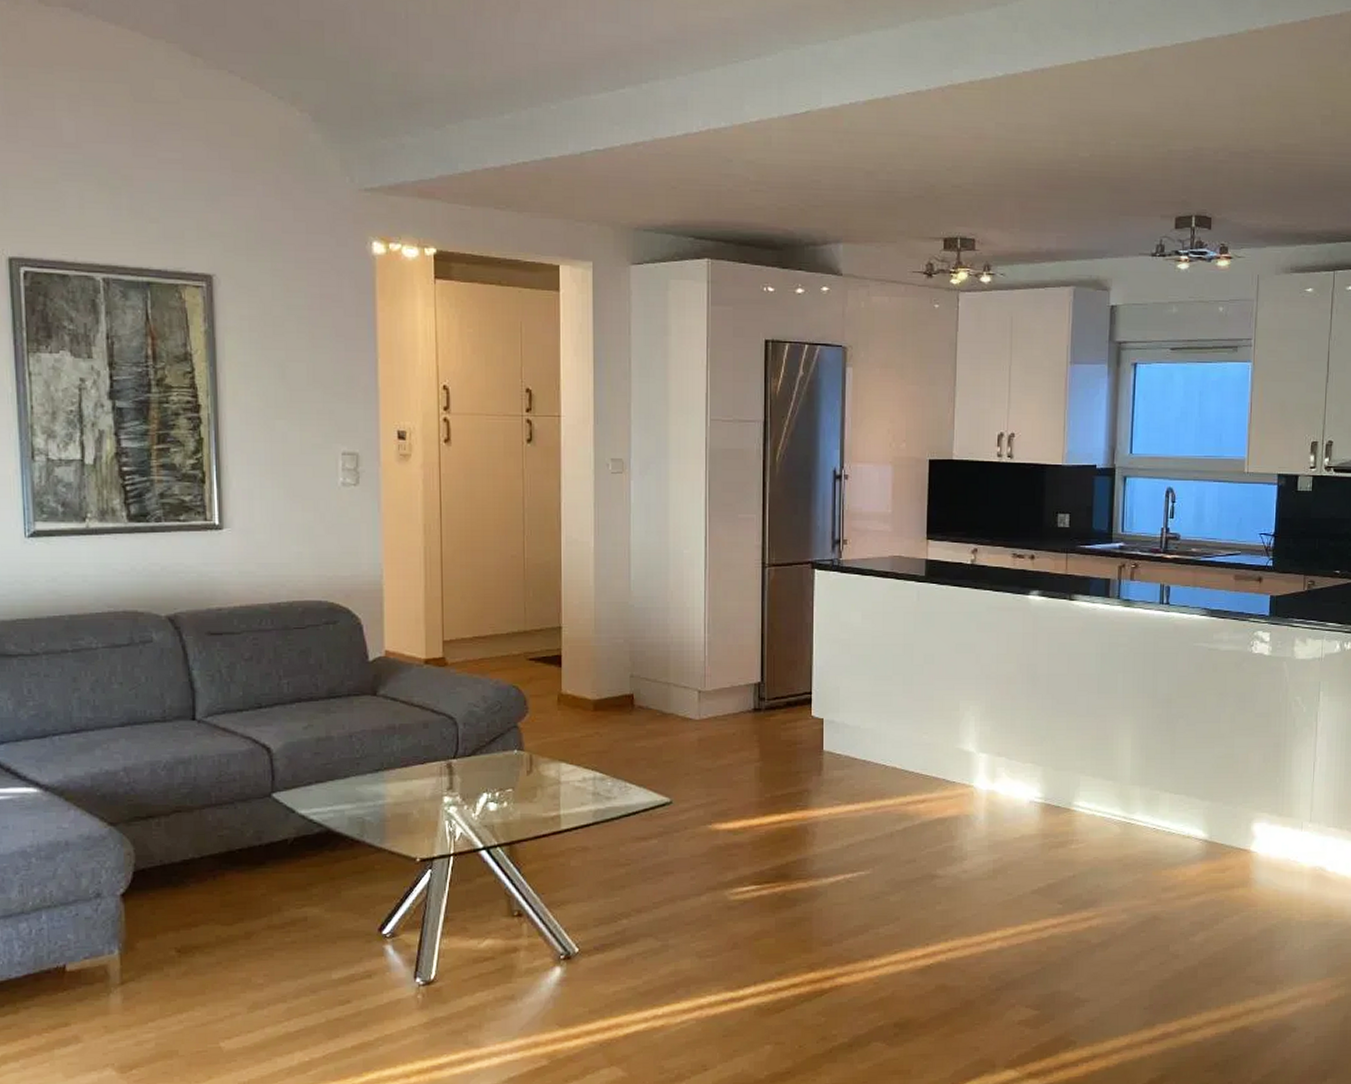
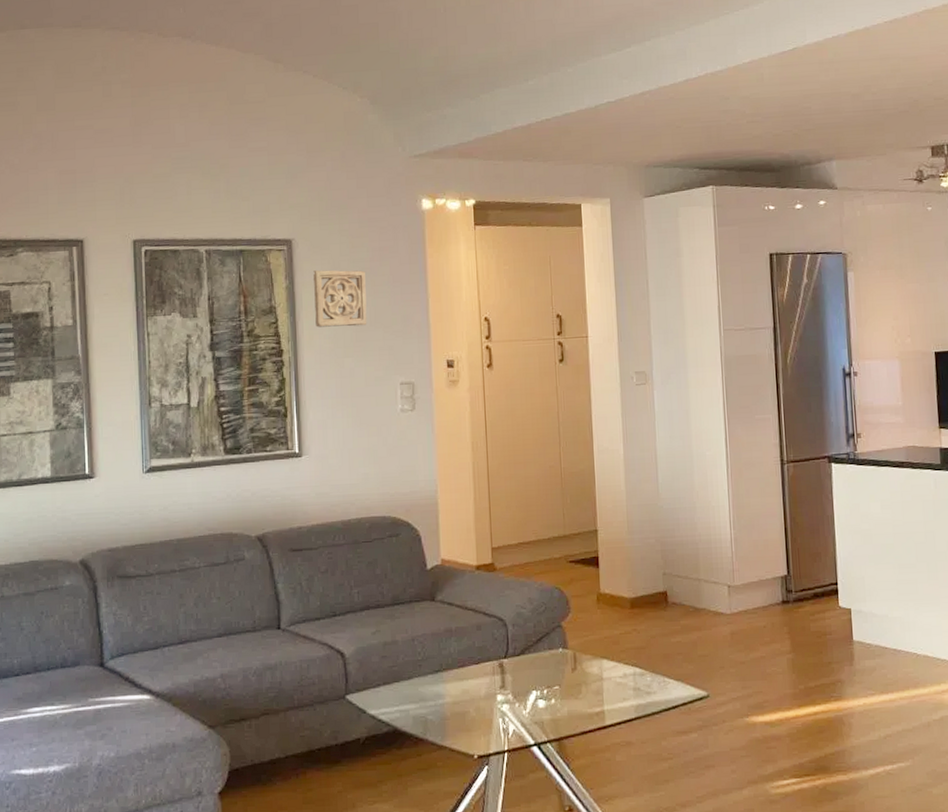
wall ornament: none [239,315,304,384] -> present [313,270,367,327]

